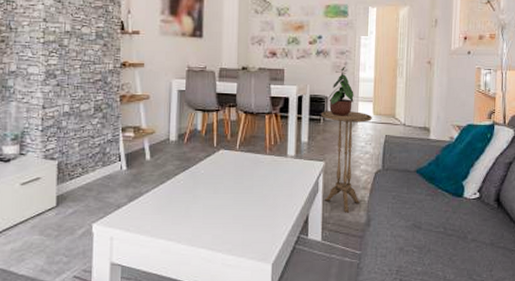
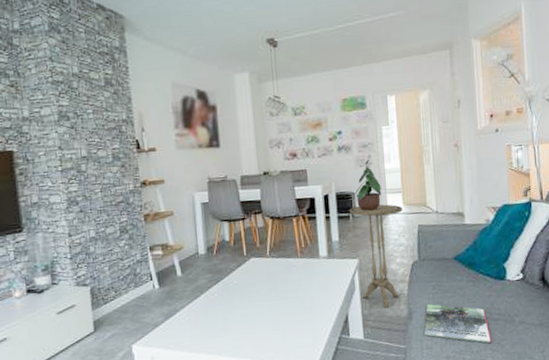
magazine: none [380,214,444,258] -> present [424,304,492,344]

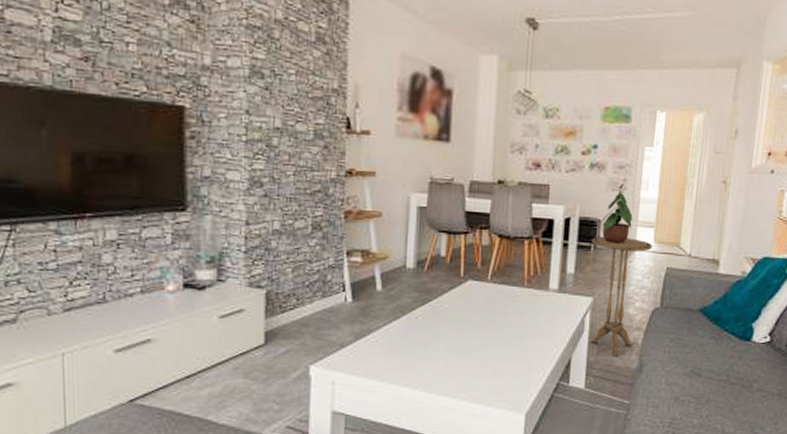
magazine: present [424,304,492,344] -> none [653,359,725,409]

